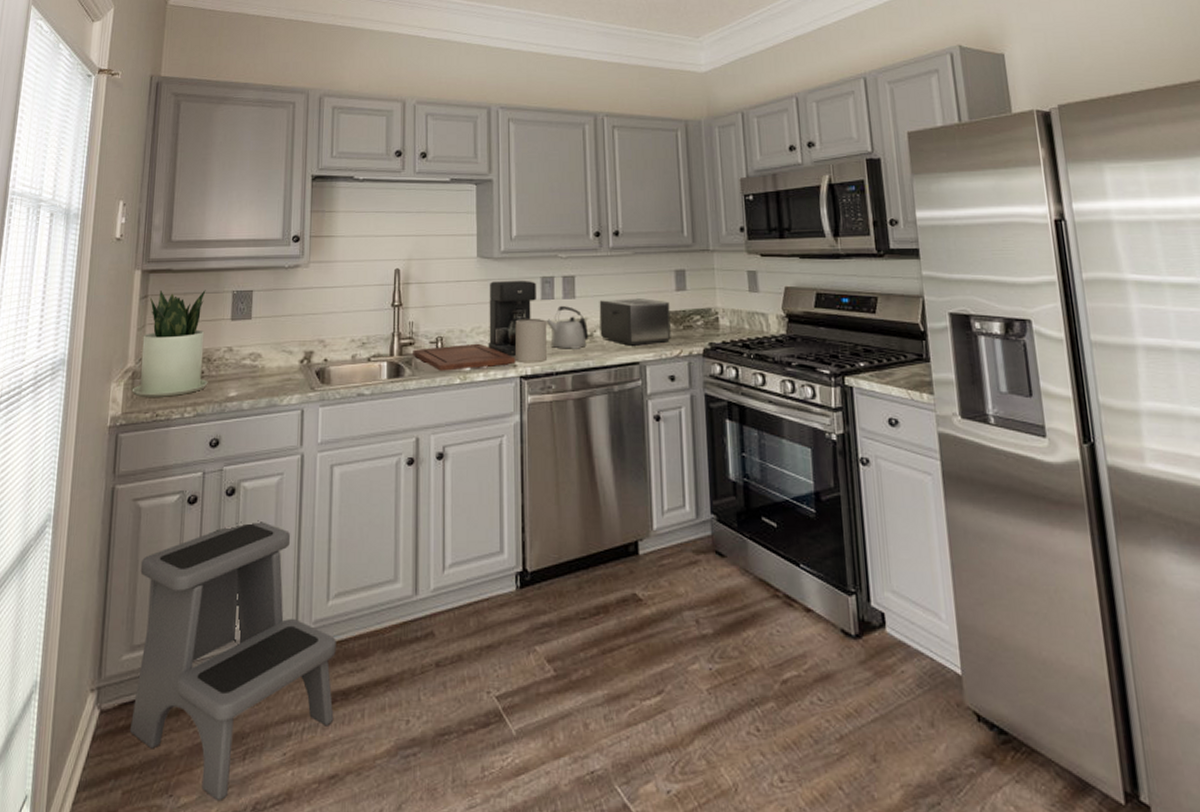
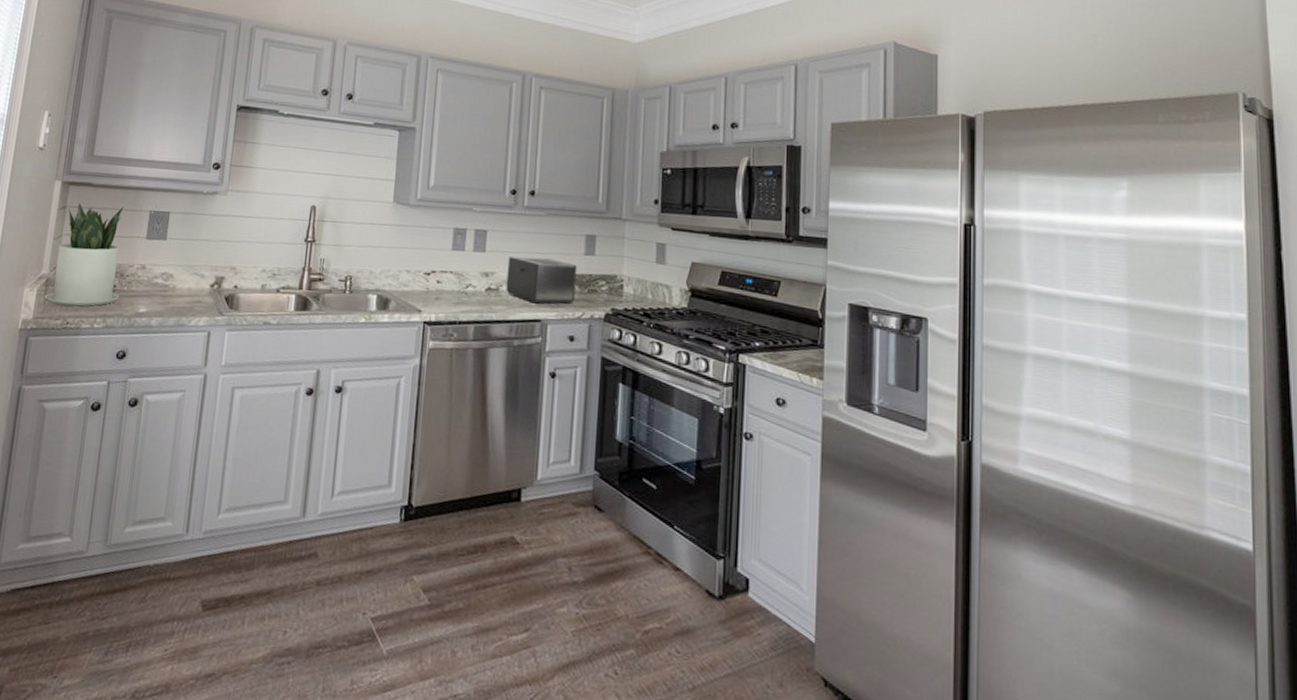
step stool: present [129,520,336,802] -> none [20,432,224,687]
cutting board: present [413,344,516,371] -> none [321,285,421,310]
coffee maker: present [488,280,536,355] -> none [395,227,448,301]
pen holder: present [515,319,547,364] -> none [421,266,456,311]
kettle: present [546,306,588,349] -> none [454,258,495,302]

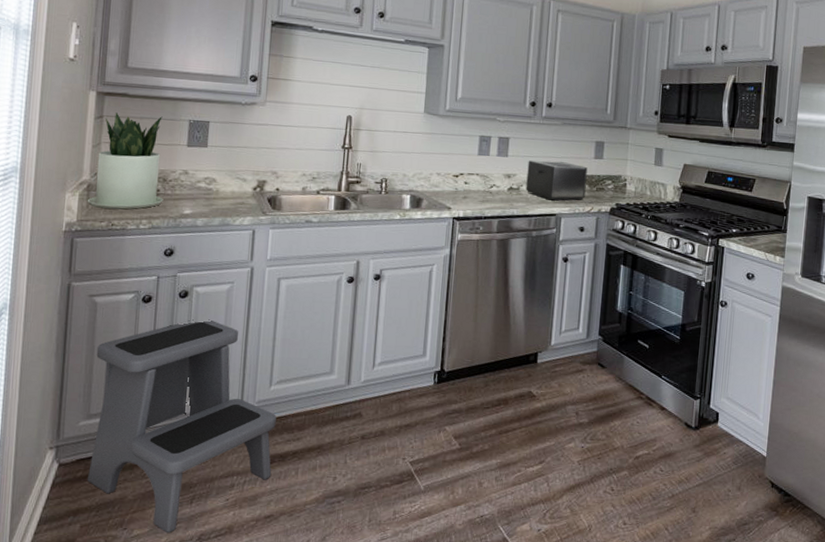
step stool: none [20,432,224,687] -> present [87,319,276,534]

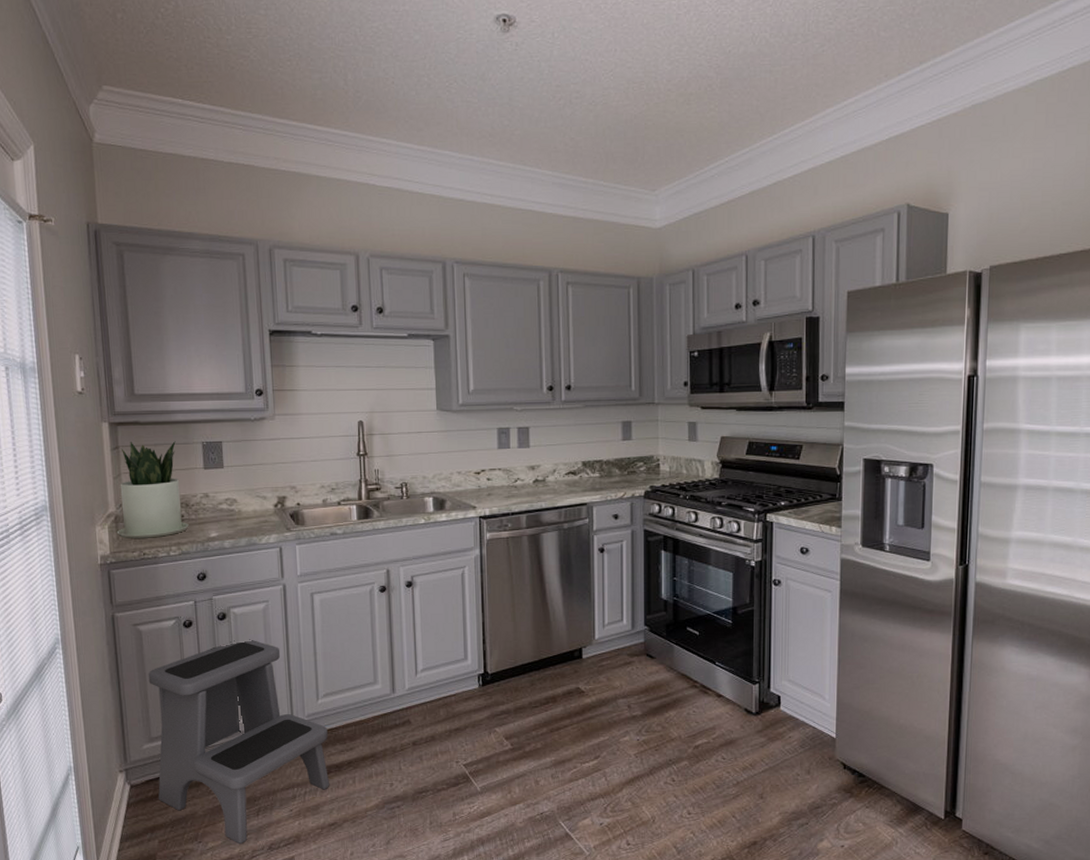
toaster: present [526,160,588,201] -> none [551,447,616,489]

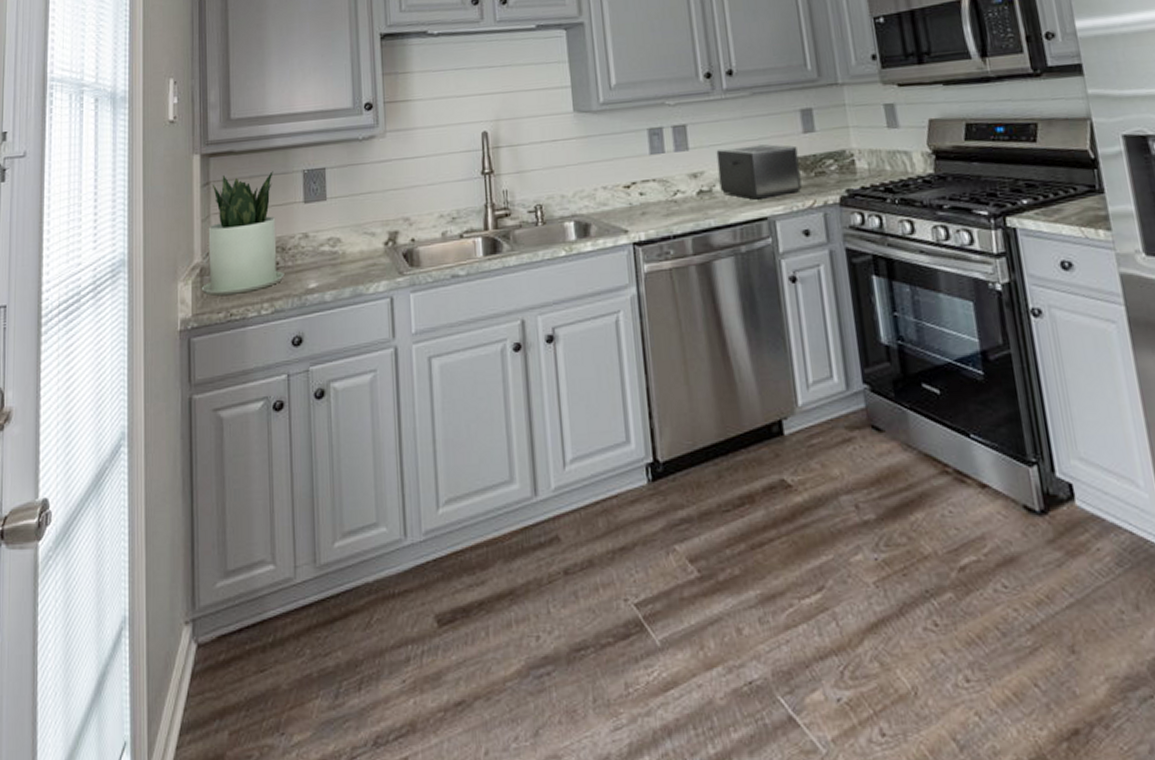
step stool: present [148,639,330,844] -> none [227,424,456,738]
toaster: none [551,447,616,489] -> present [716,144,802,200]

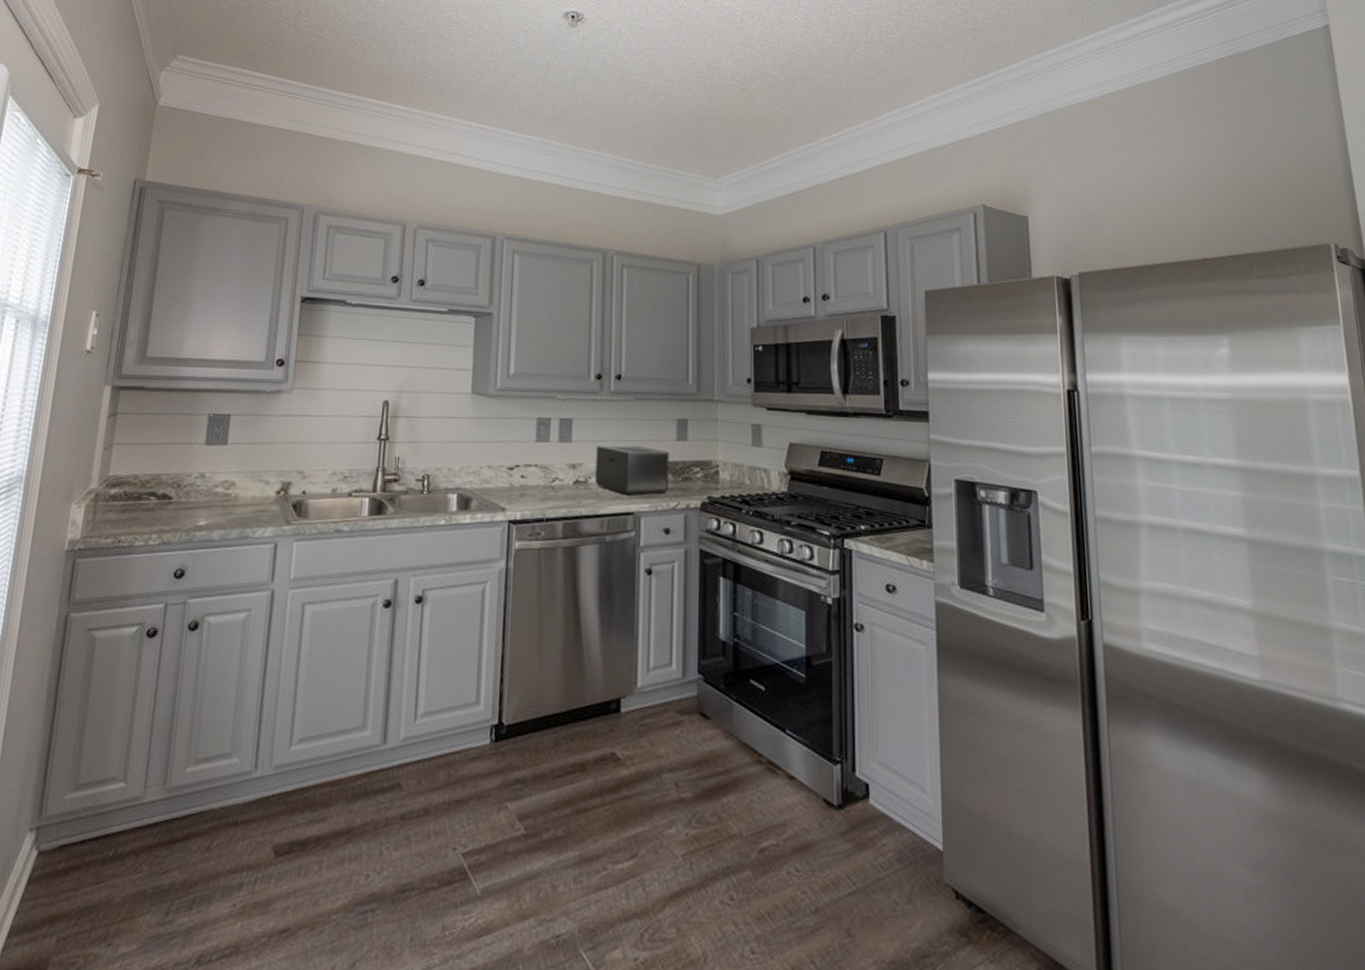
planter: present [201,171,284,296] -> none [93,409,180,523]

